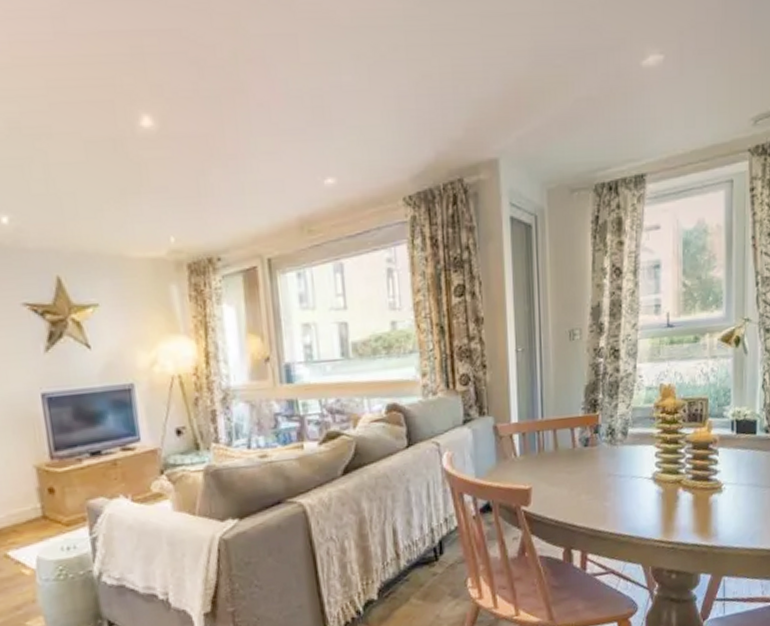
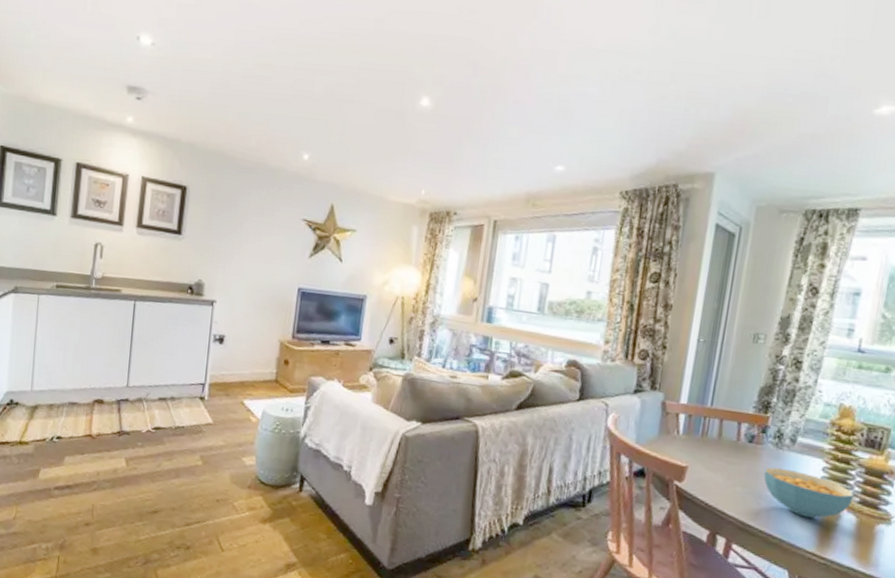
cereal bowl: none [604,463,687,508] -> present [763,467,854,519]

